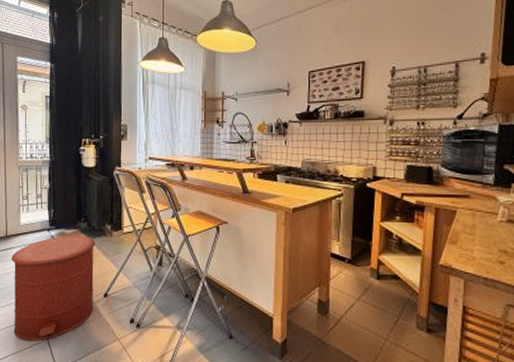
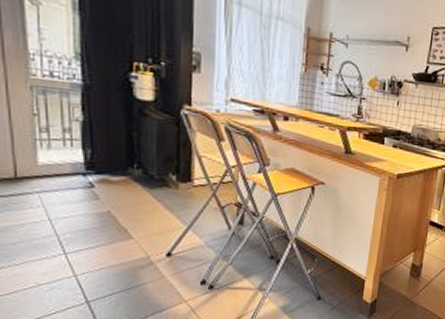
trash can: present [11,236,96,341] -> none [25,183,155,304]

